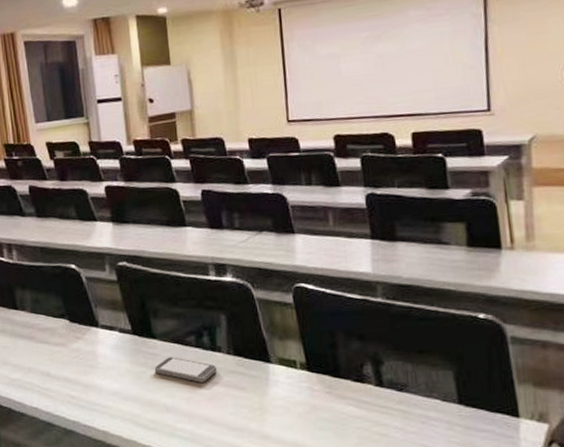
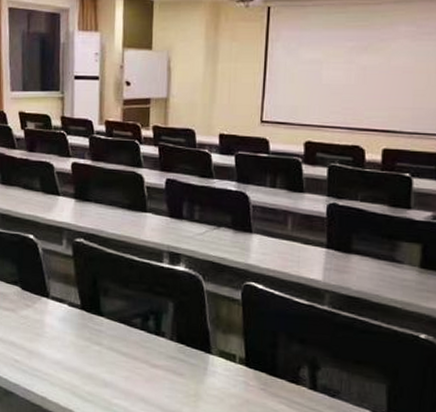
smartphone: present [154,357,218,383] -> none [98,335,159,364]

